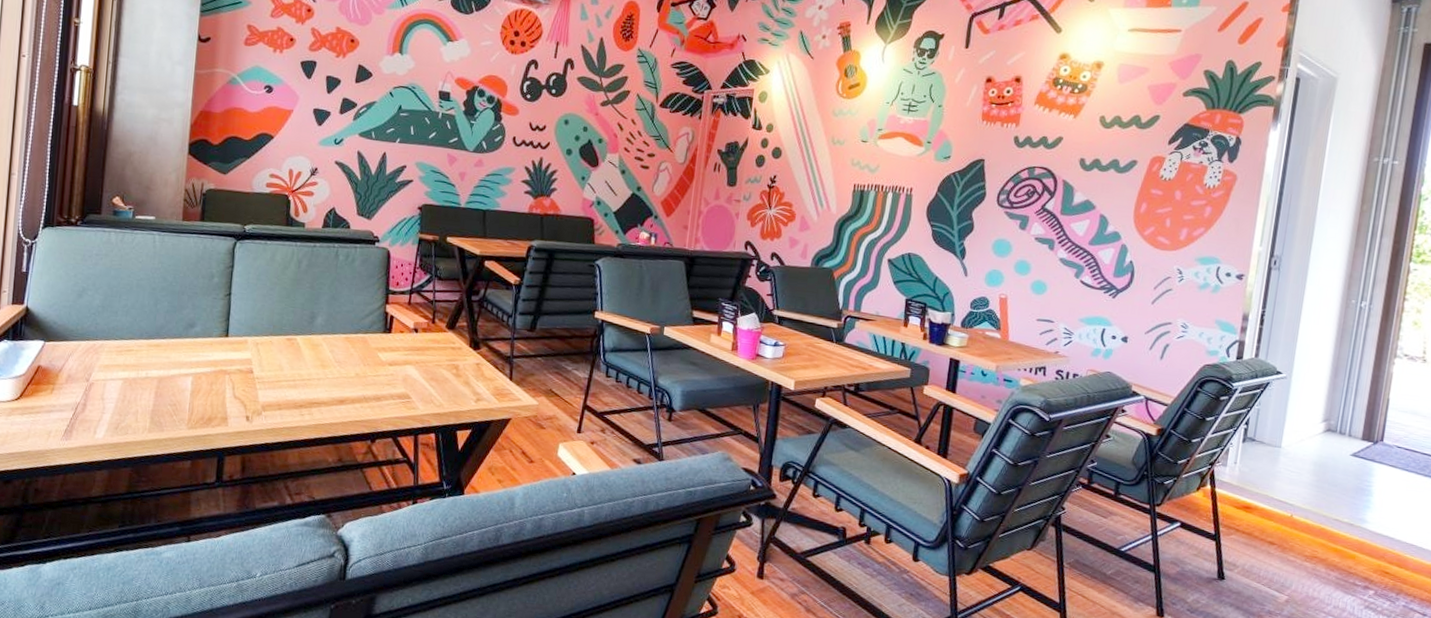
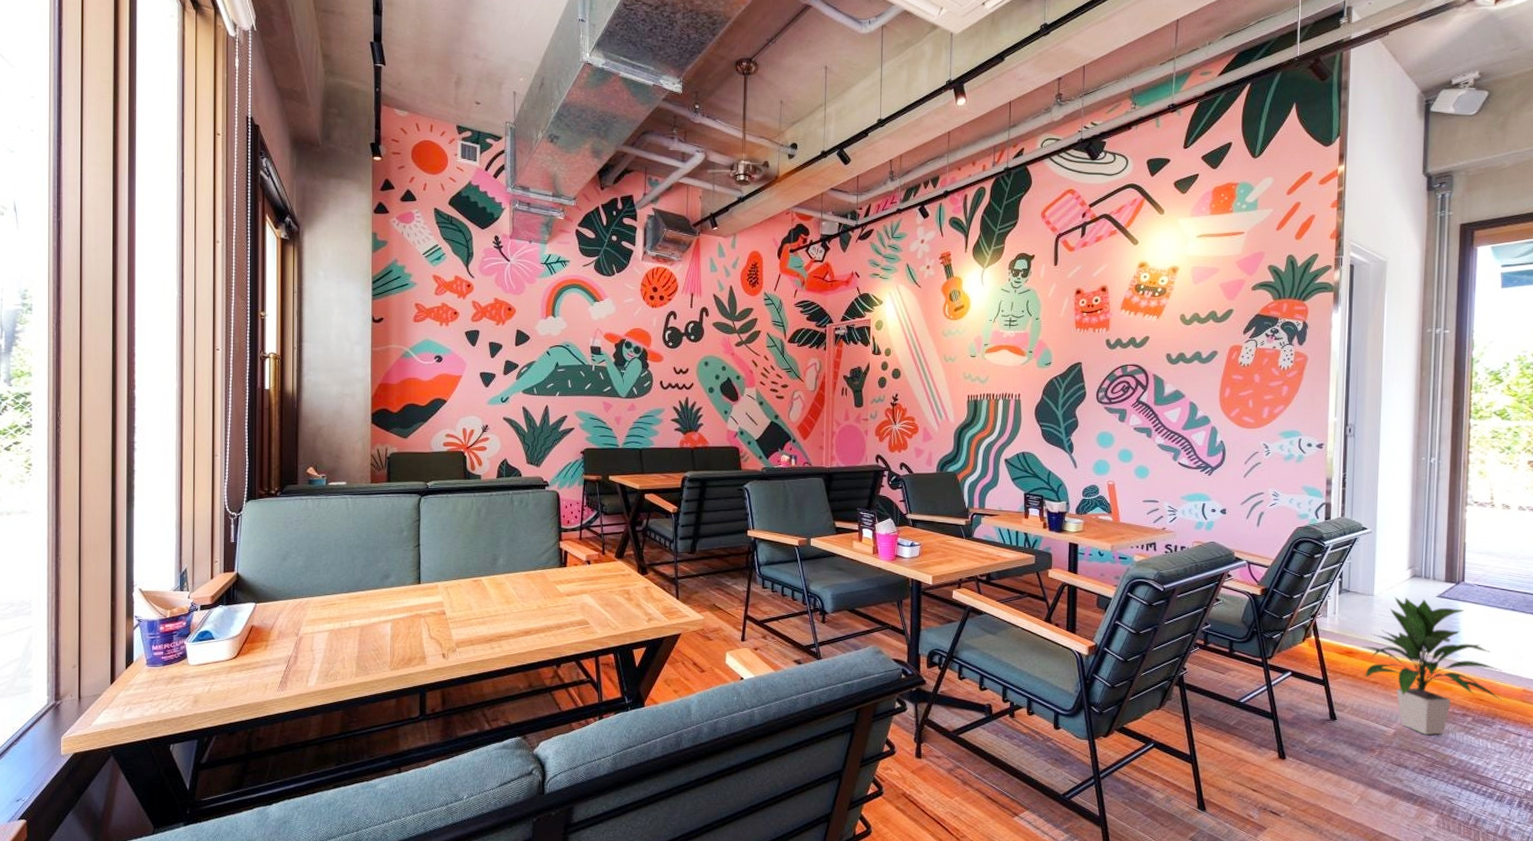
indoor plant: none [1259,451,1414,606] -> present [1362,596,1502,735]

